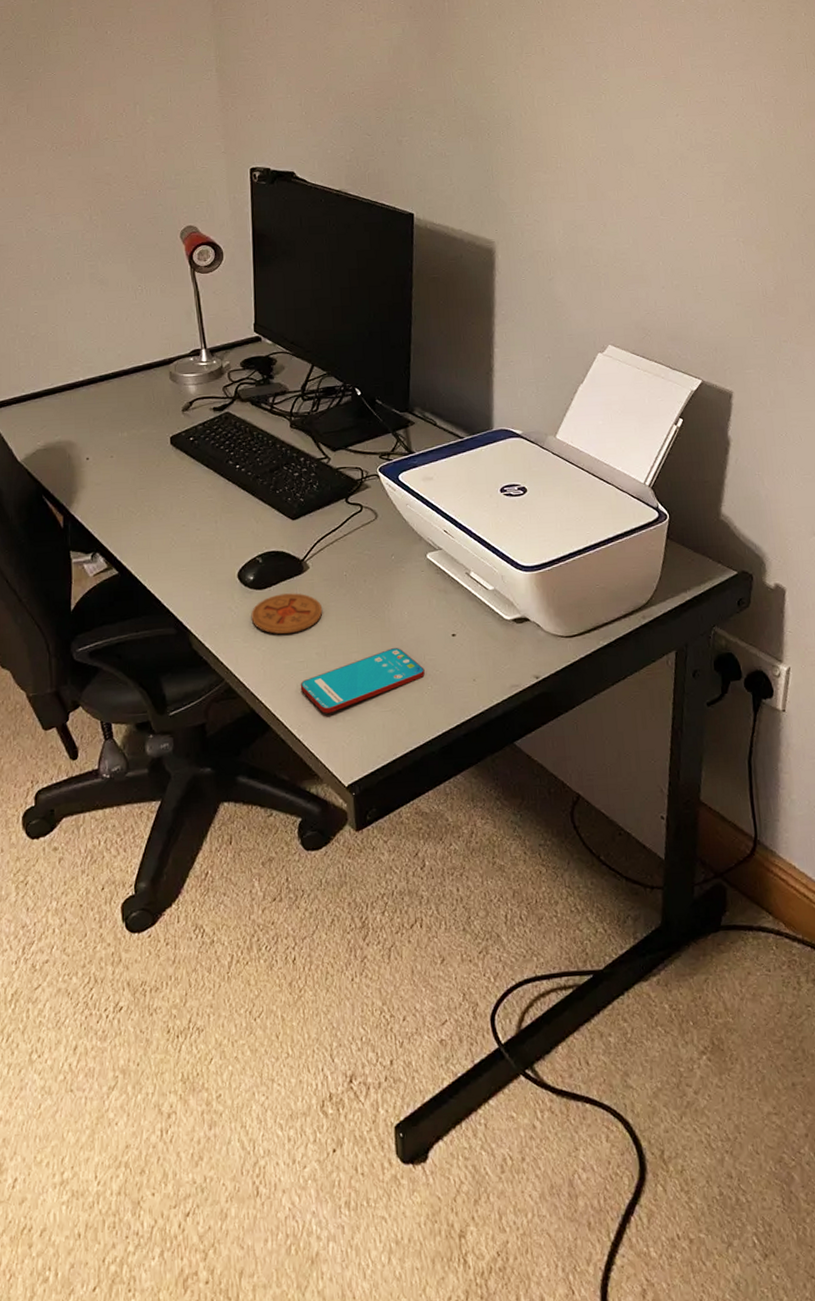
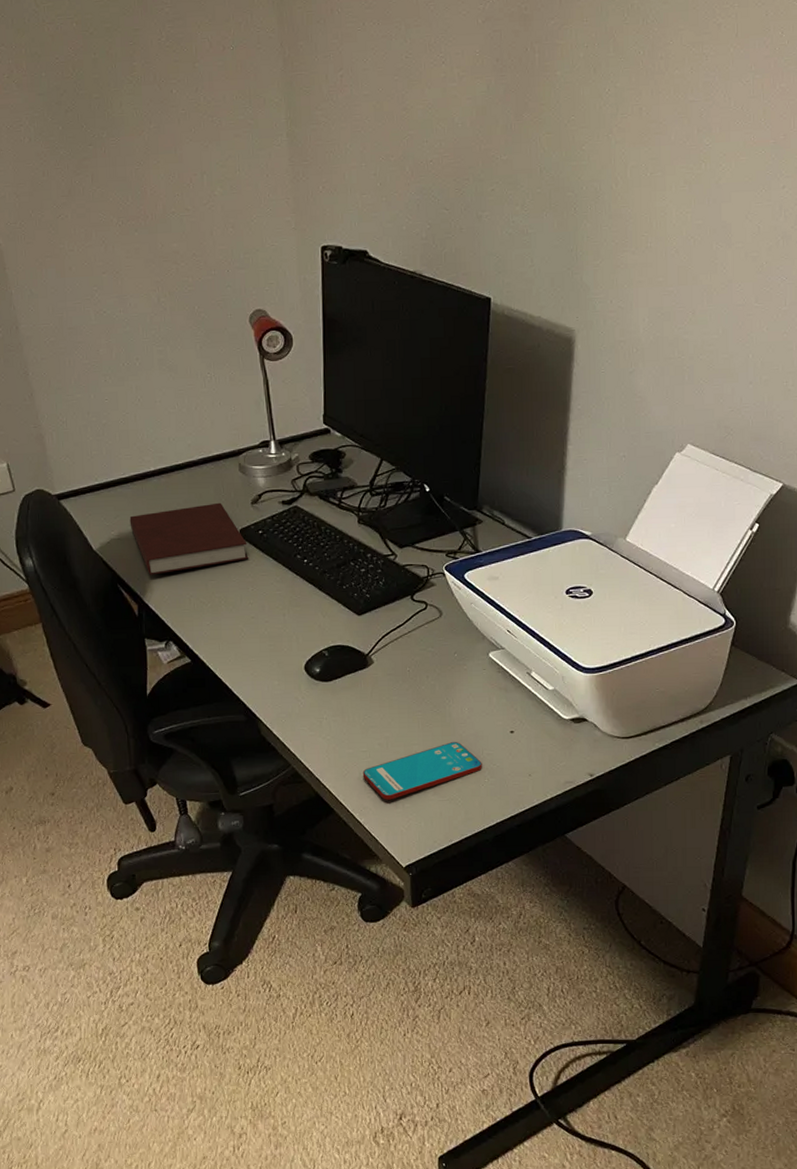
notebook: none [57,410,180,485] -> present [129,502,249,575]
coaster: present [251,593,323,634] -> none [317,686,386,724]

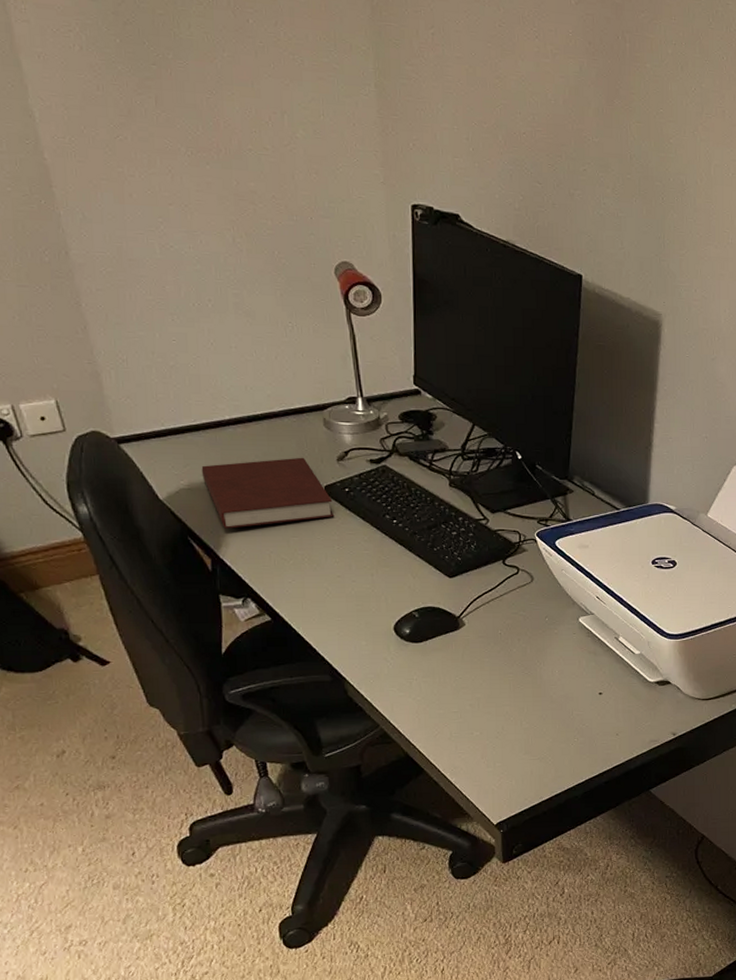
smartphone: present [362,742,482,800] -> none [453,703,572,760]

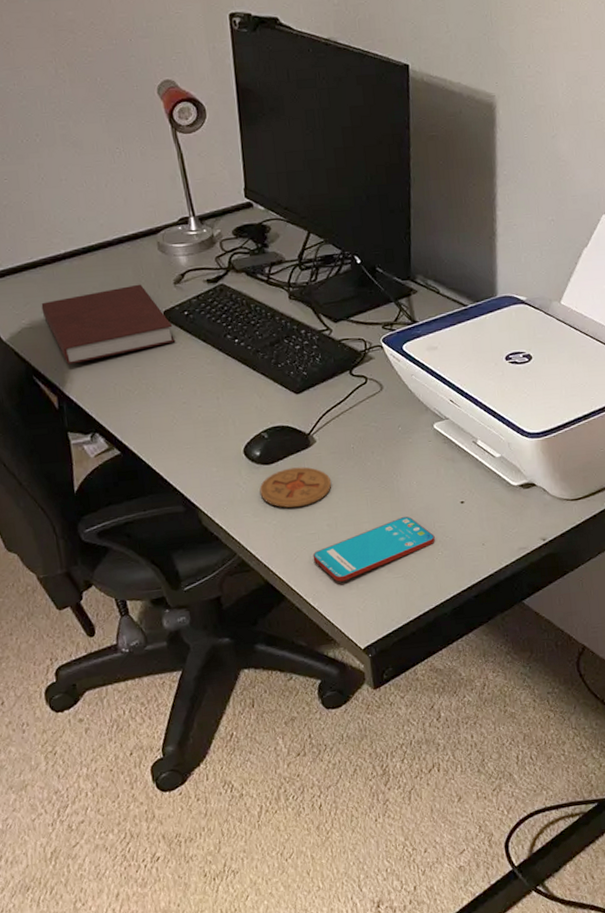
coaster: none [406,648,477,685] -> present [259,467,332,508]
smartphone: none [453,703,572,760] -> present [312,516,435,582]

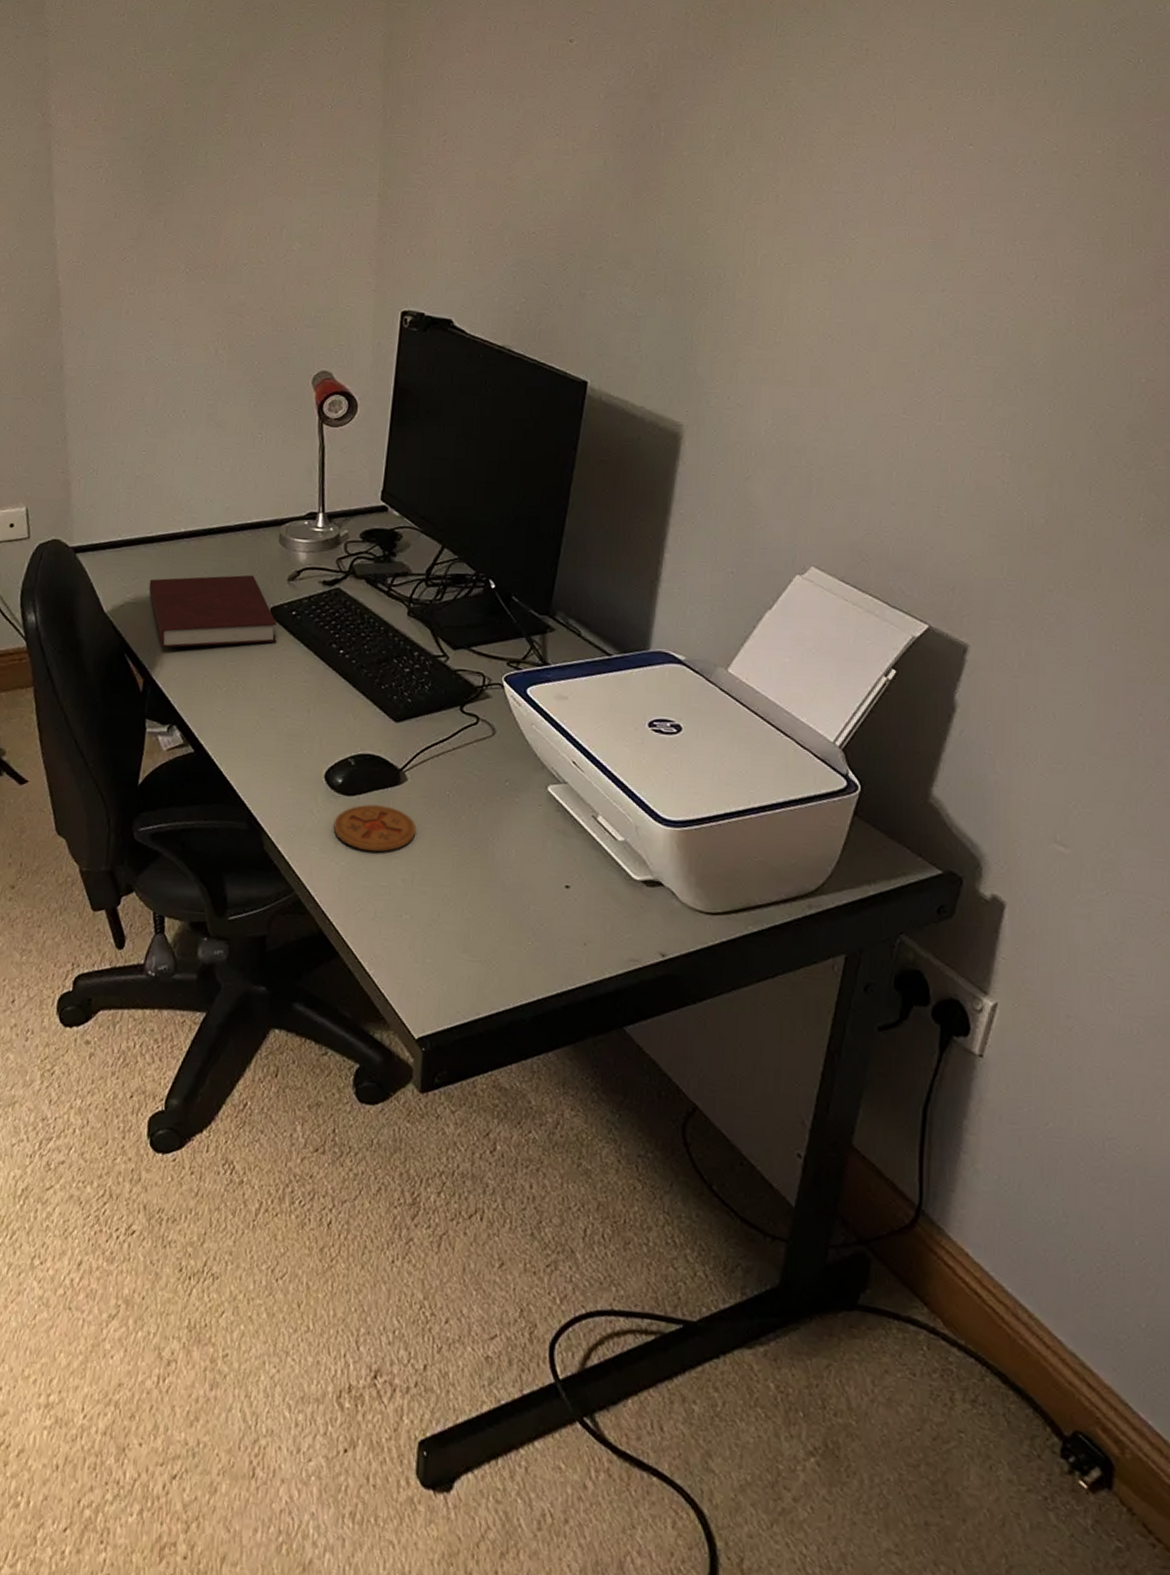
smartphone: present [312,516,435,582] -> none [378,889,527,951]

